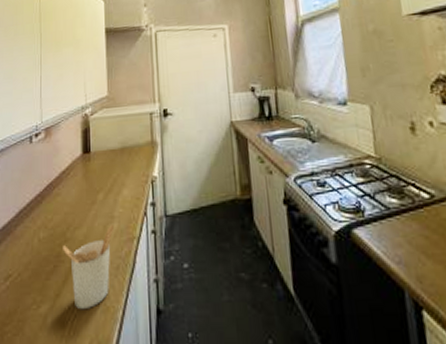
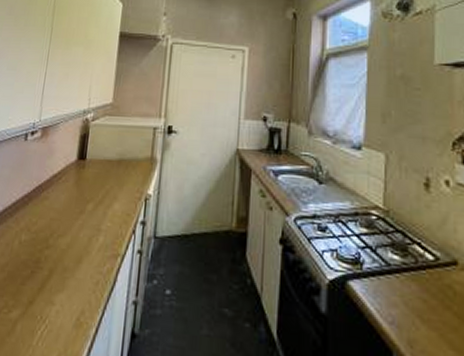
utensil holder: present [63,225,115,310] -> none [43,238,100,322]

